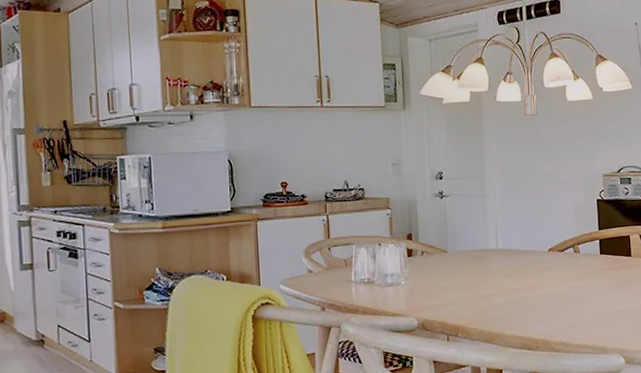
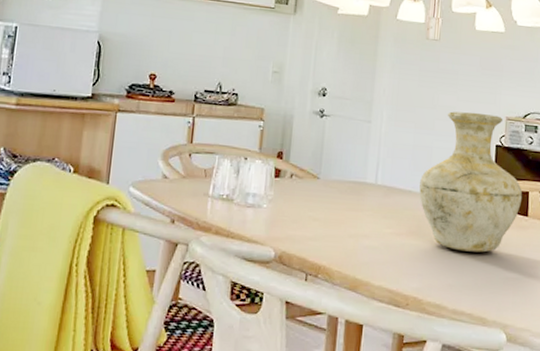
vase: none [535,173,625,295] -> present [419,111,523,253]

